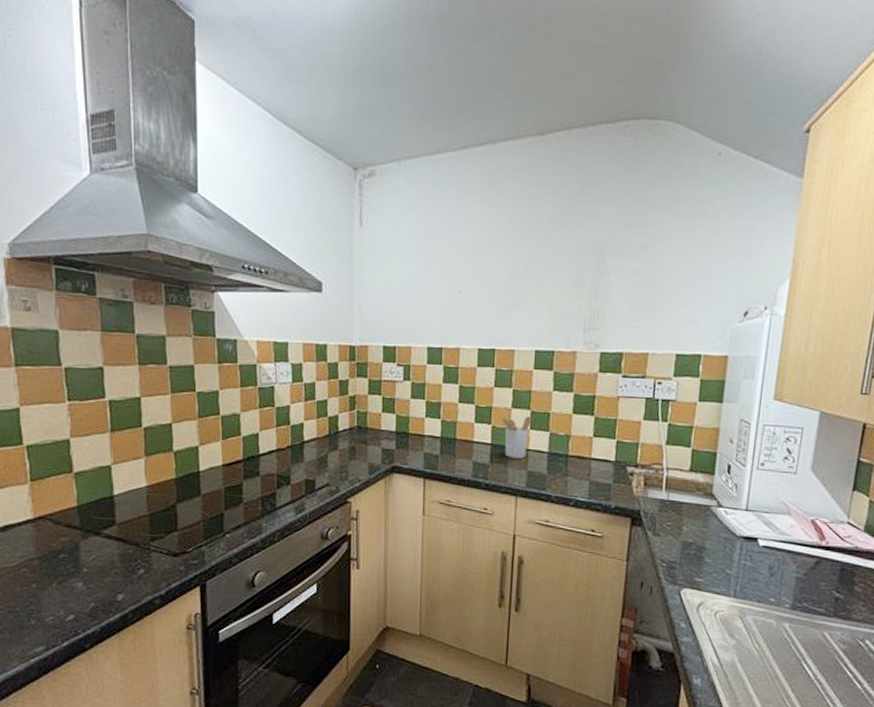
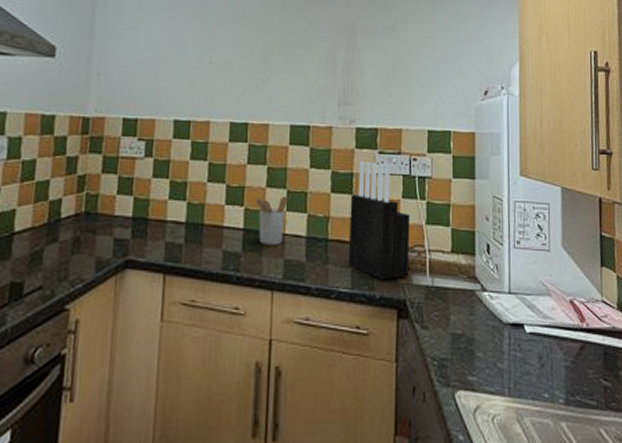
knife block: none [587,384,650,493] -> present [349,160,410,280]

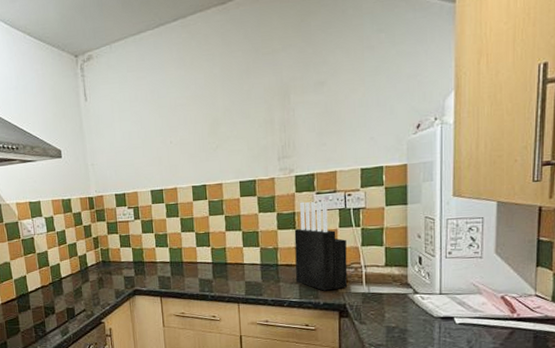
utensil holder: present [255,196,288,245] -> none [218,236,244,273]

